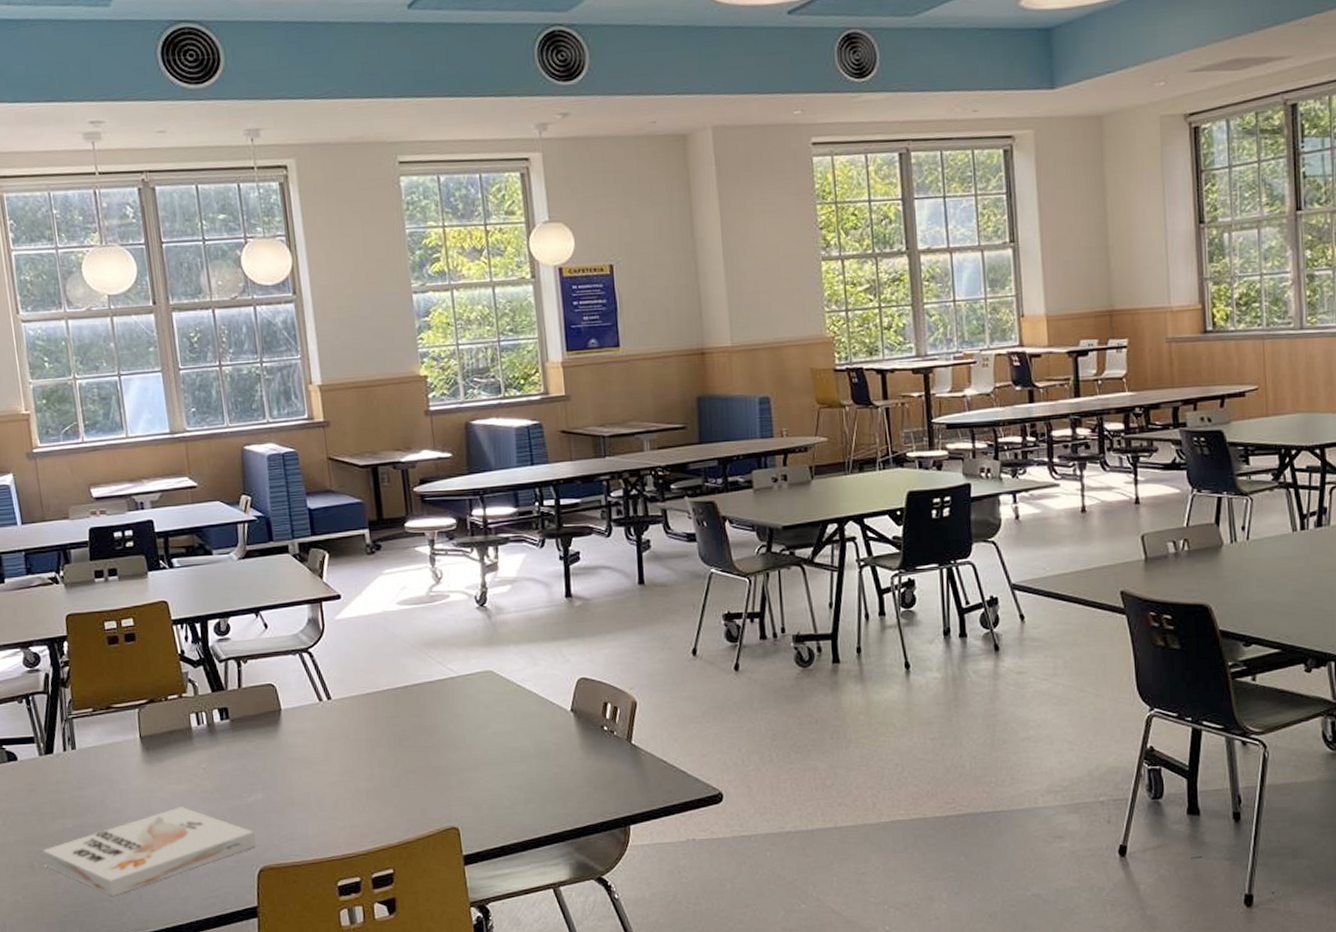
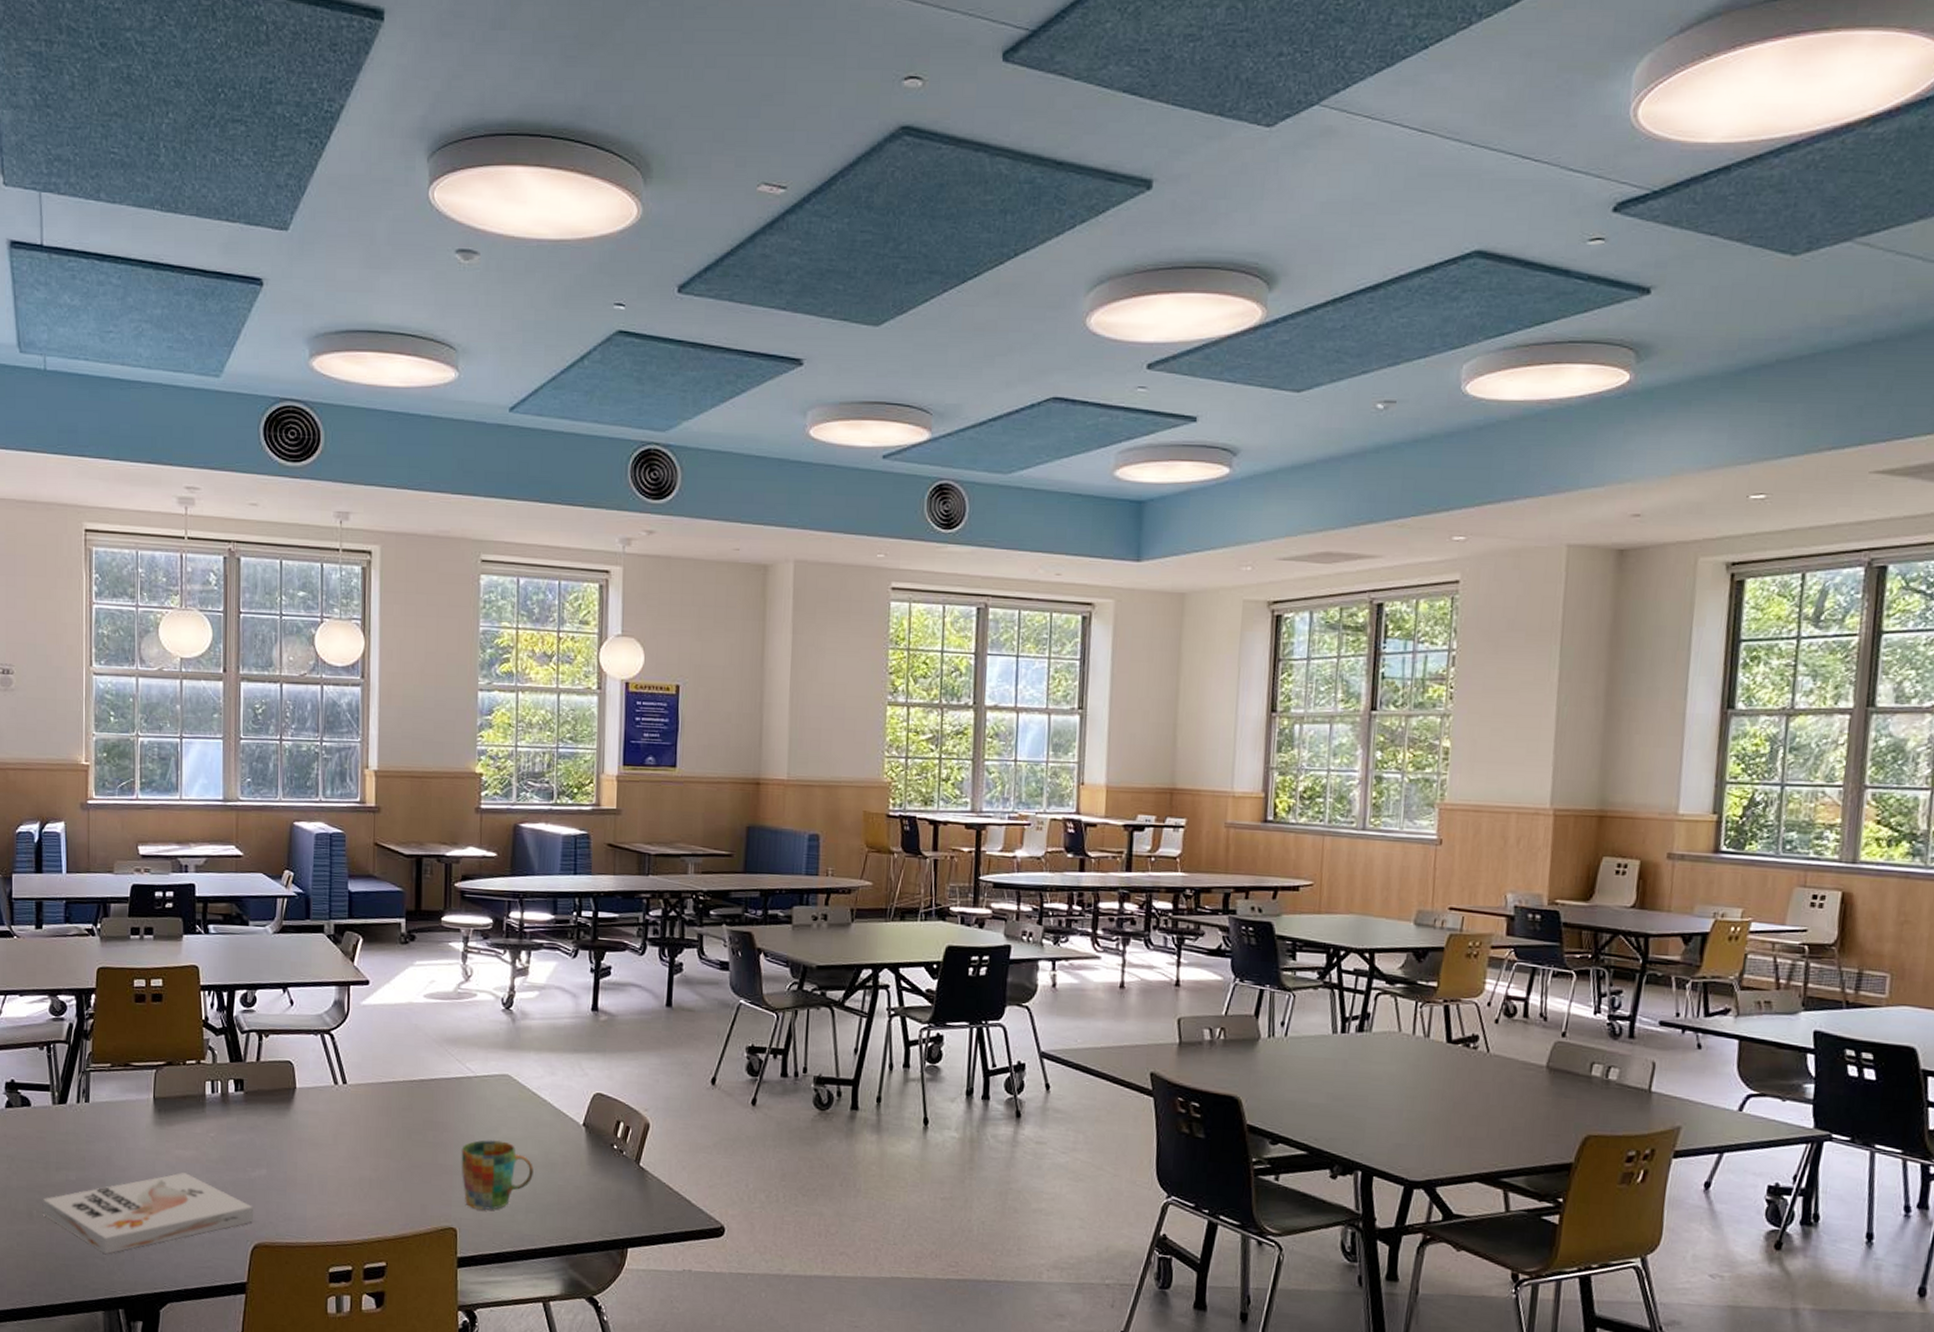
mug: none [453,735,528,806] -> present [461,1139,533,1210]

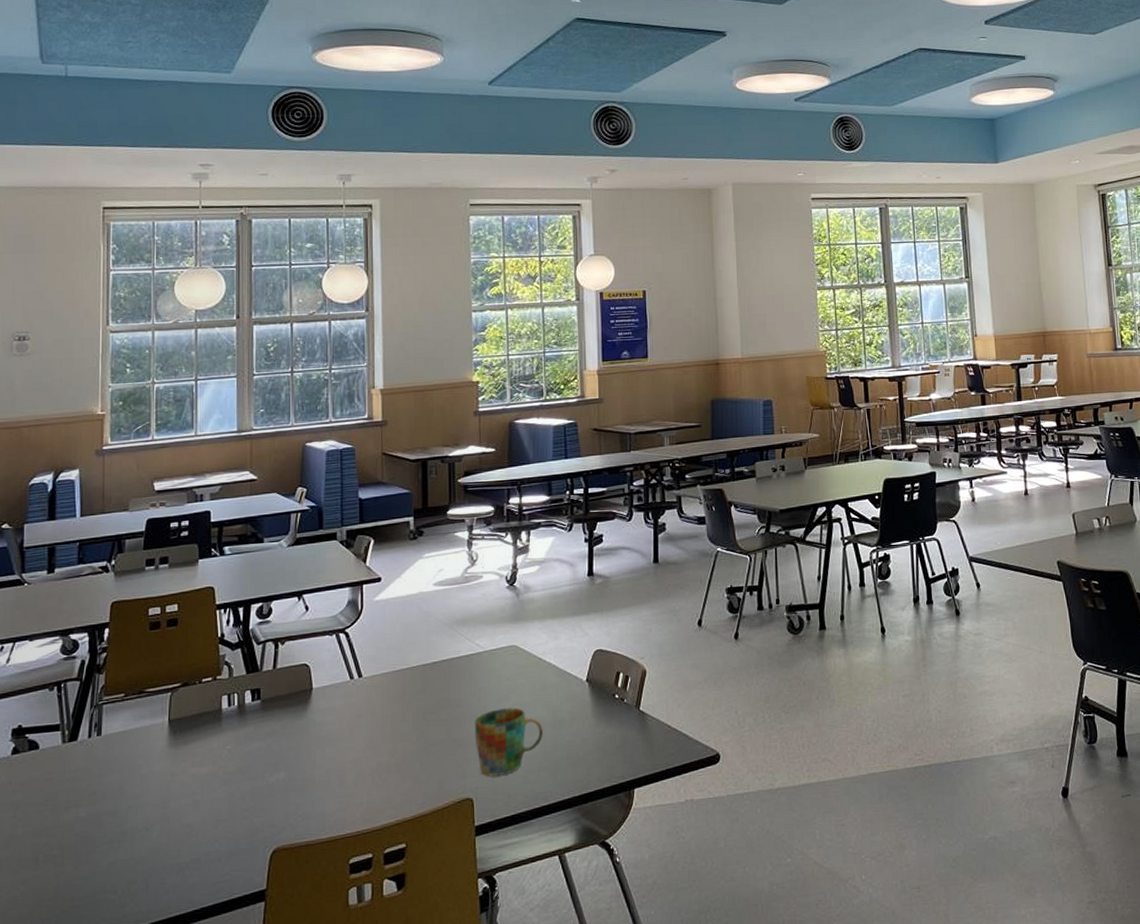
book: present [42,1172,254,1255] -> none [49,789,273,888]

